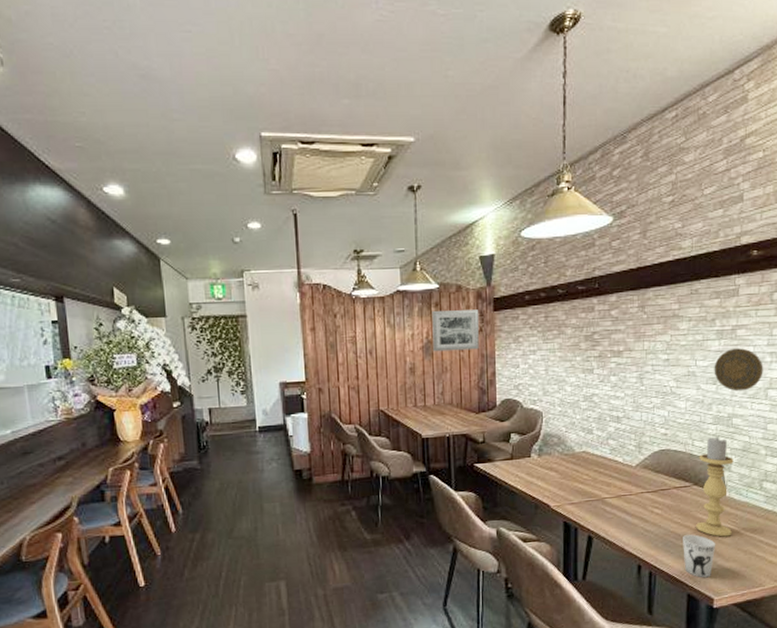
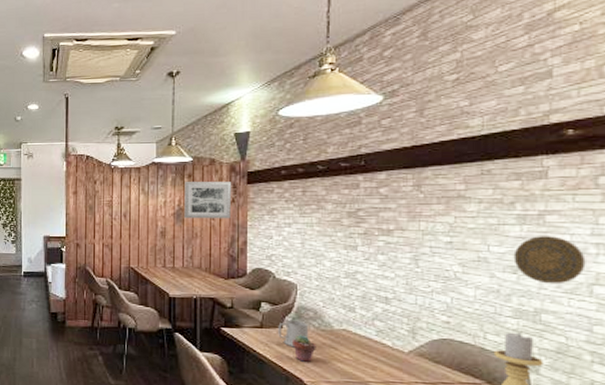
mug: none [527,447,554,475] -> present [278,319,309,348]
potted succulent: none [540,461,561,488] -> present [293,335,316,362]

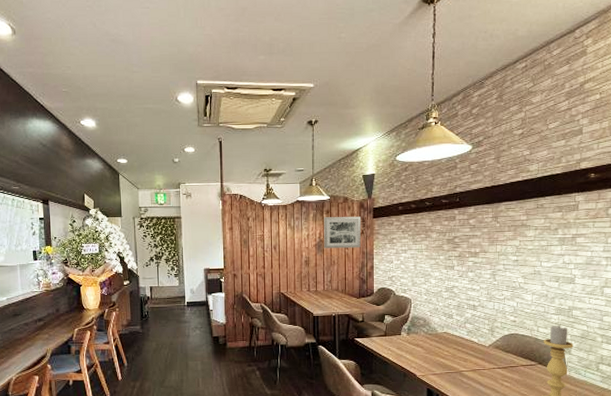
mug: present [278,319,309,348] -> none [398,327,420,350]
potted succulent: present [293,335,316,362] -> none [408,339,425,360]
decorative plate: present [513,236,586,285] -> none [556,253,600,288]

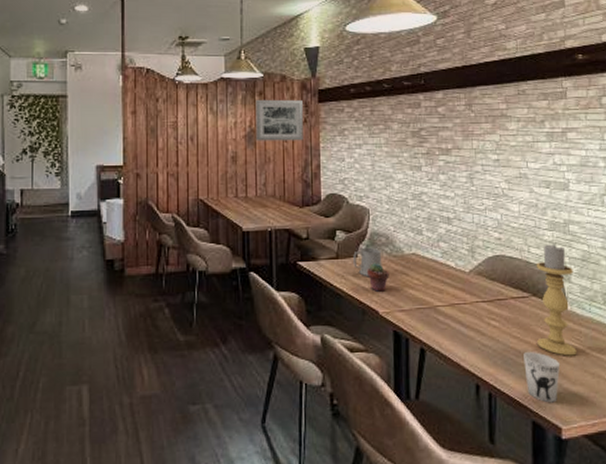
mug: none [398,327,420,350] -> present [353,247,382,277]
potted succulent: none [408,339,425,360] -> present [367,263,389,292]

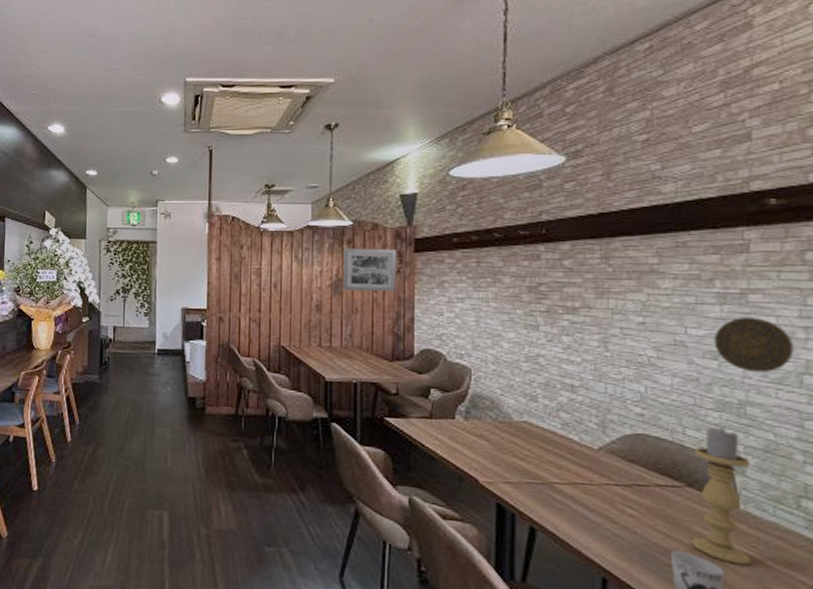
mug: present [353,247,382,277] -> none [450,409,485,442]
potted succulent: present [367,263,389,292] -> none [467,427,494,459]
decorative plate: none [546,152,598,197] -> present [714,317,794,373]

